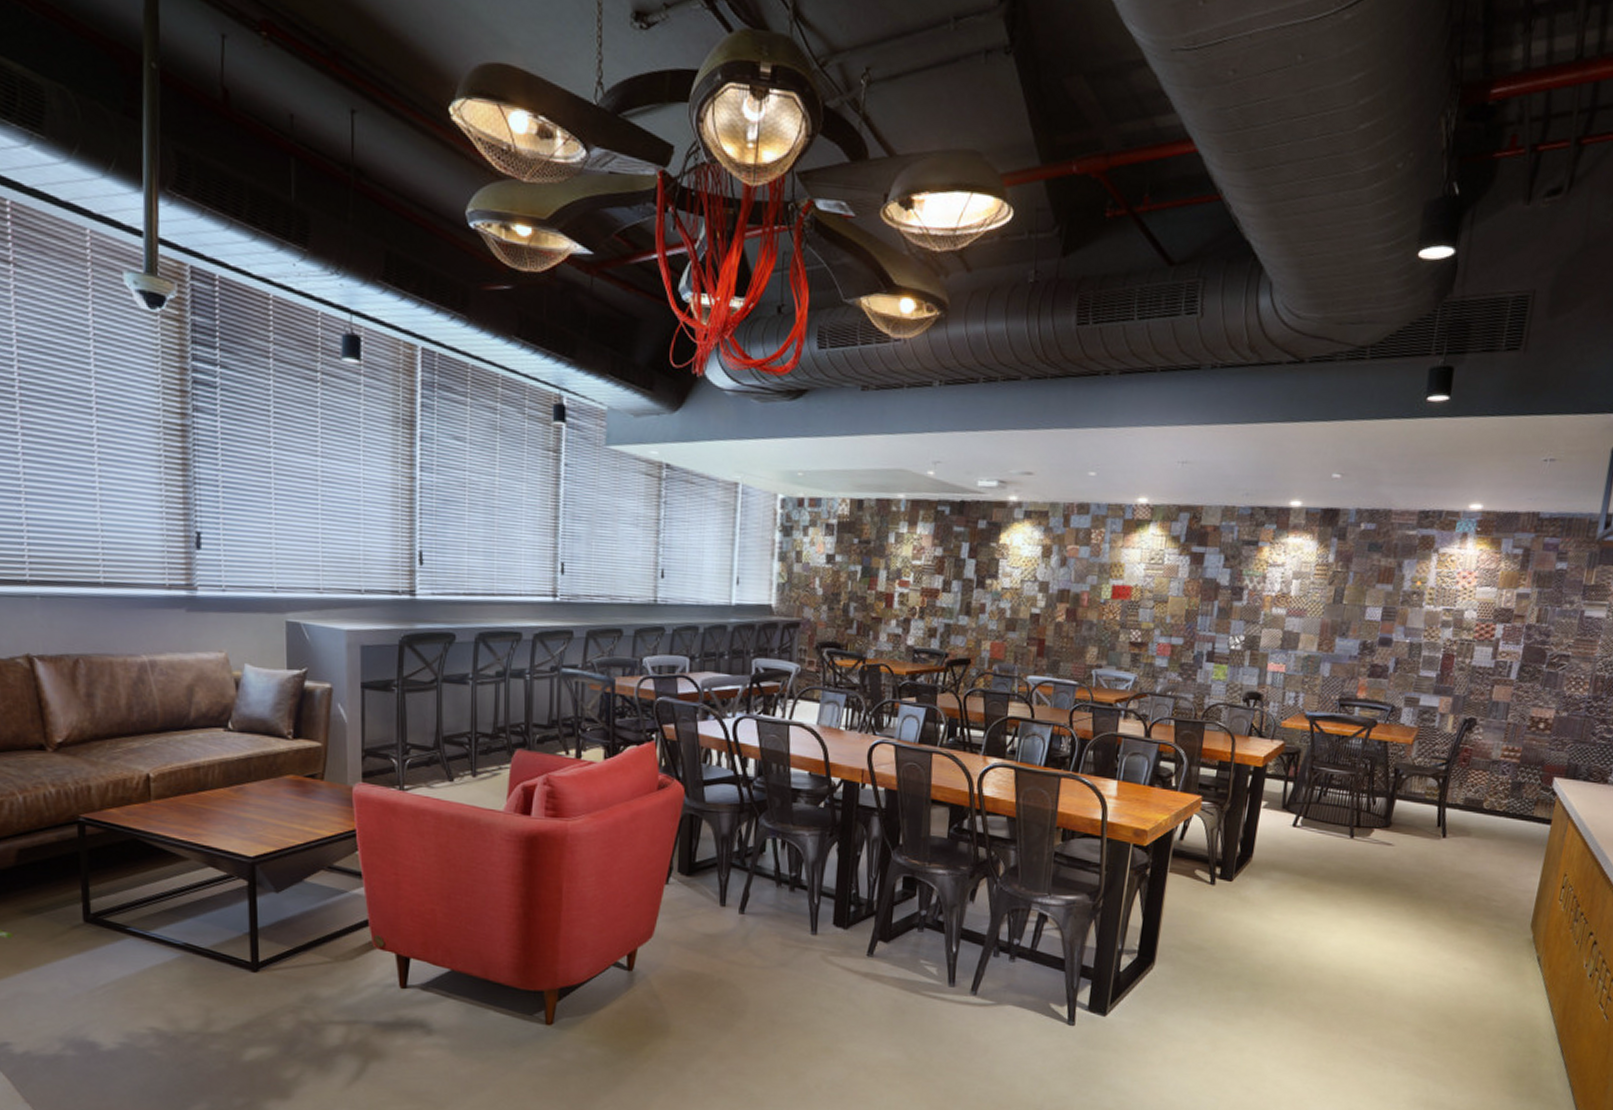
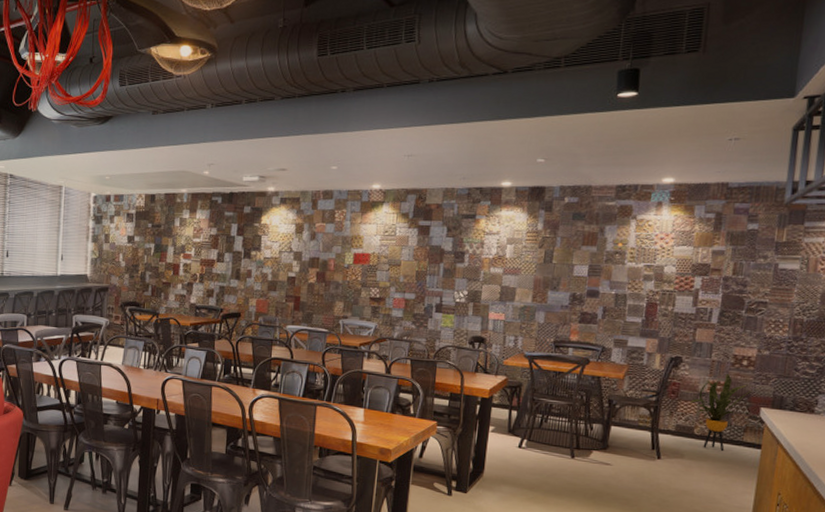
house plant: none [1481,737,1555,827] -> present [689,373,760,451]

